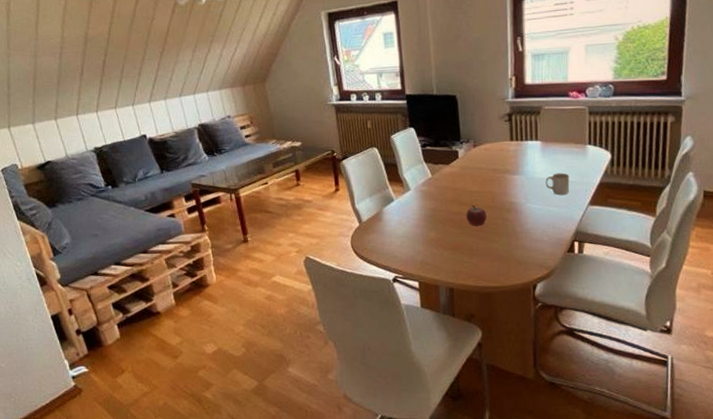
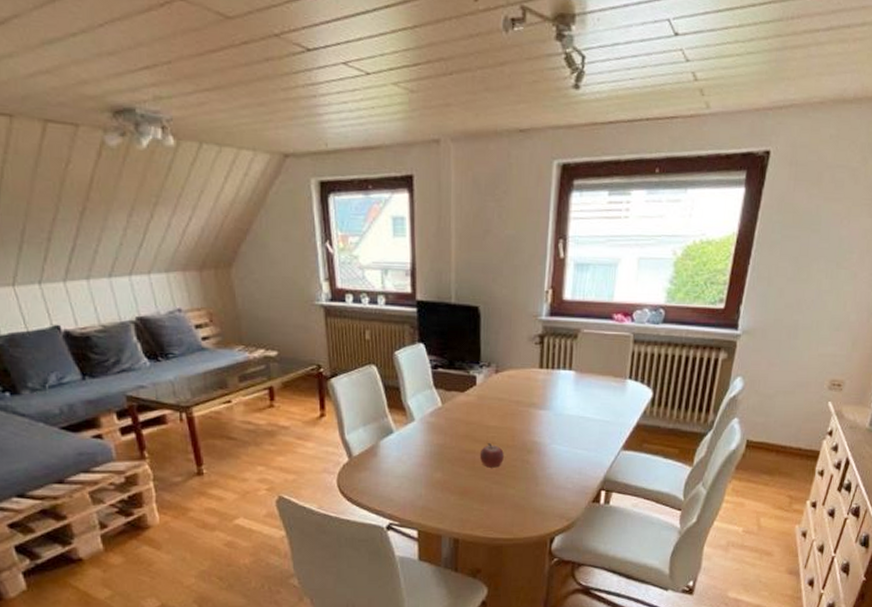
cup: present [545,173,570,196] -> none [575,410,604,437]

